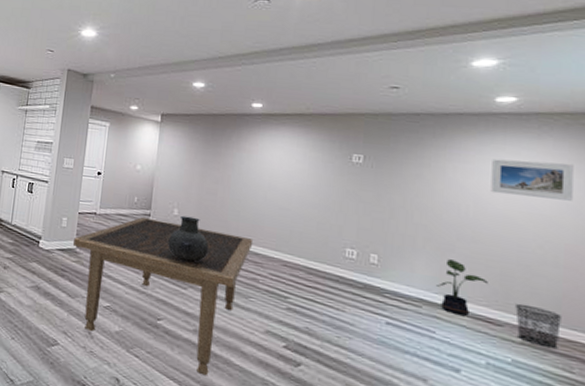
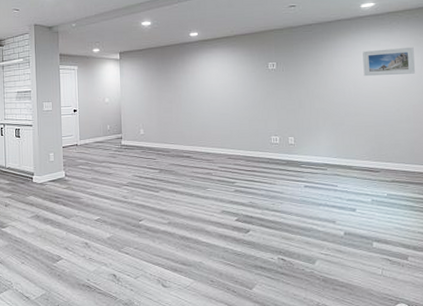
dining table: present [73,217,254,376] -> none [62,140,205,256]
ceramic pot: present [168,215,209,263] -> none [139,133,171,171]
potted plant: present [437,259,488,316] -> none [335,131,368,170]
waste bin: present [515,303,561,350] -> none [386,153,415,181]

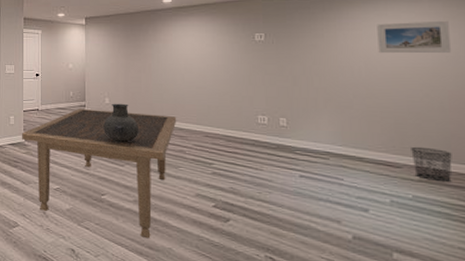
dining table: none [62,140,205,256] -> present [22,108,177,239]
ceramic pot: none [139,133,171,171] -> present [103,103,138,143]
waste bin: none [386,153,415,181] -> present [411,146,452,183]

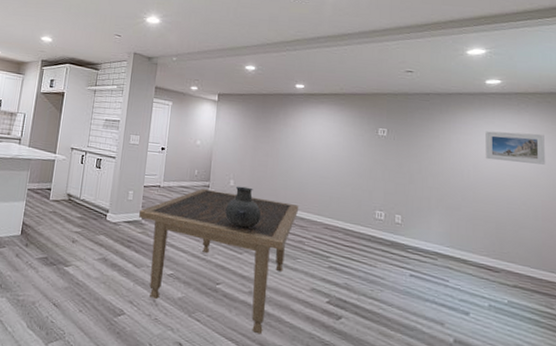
waste bin: present [411,146,452,183] -> none [508,252,542,290]

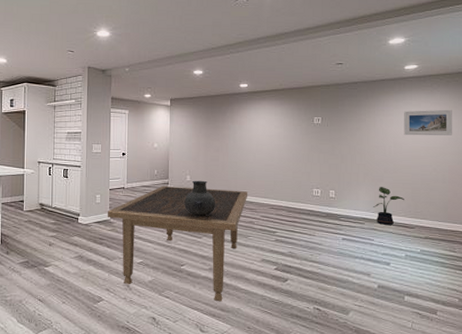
potted plant: none [448,217,487,265] -> present [373,187,404,225]

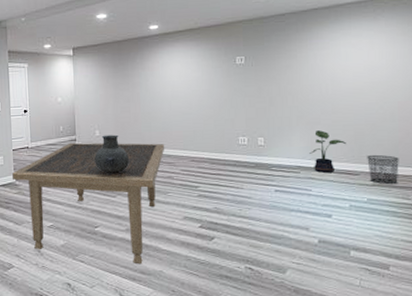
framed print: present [404,109,453,136] -> none [342,37,403,71]
waste bin: none [421,211,448,239] -> present [367,154,399,185]

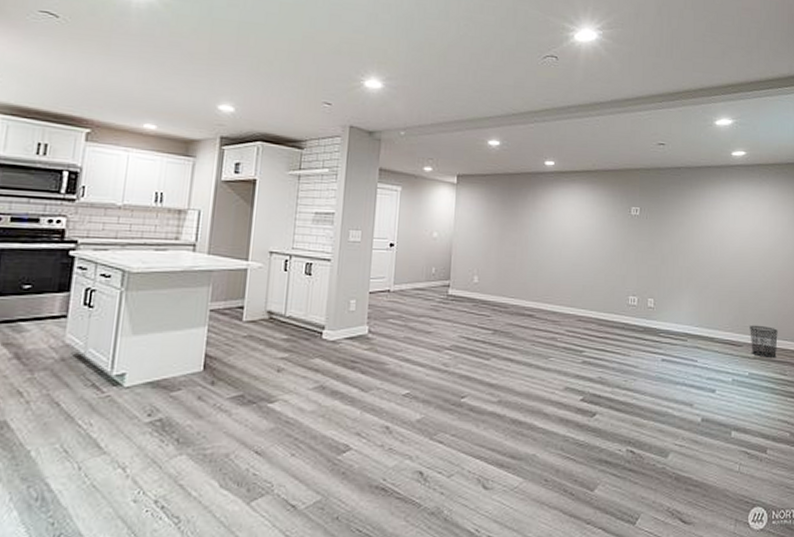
dining table: present [12,142,165,265] -> none [365,288,551,446]
ceramic pot: present [94,134,129,174] -> none [469,282,509,331]
potted plant: present [309,130,346,173] -> none [697,295,731,342]

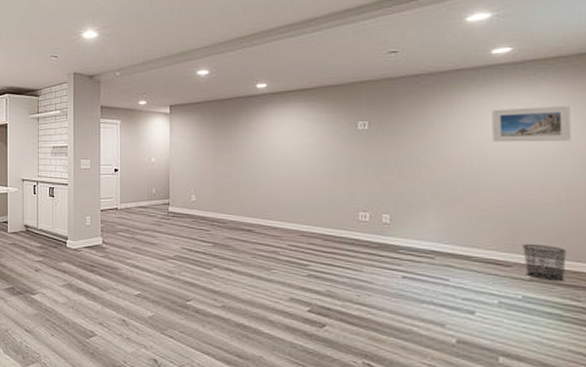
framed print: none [731,204,783,236] -> present [492,105,572,143]

